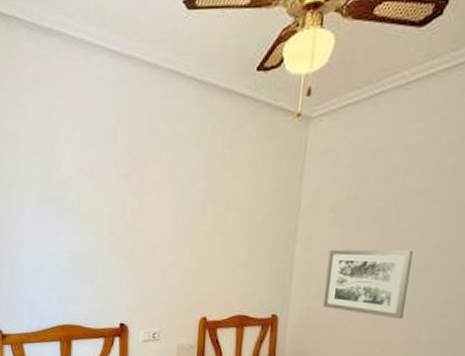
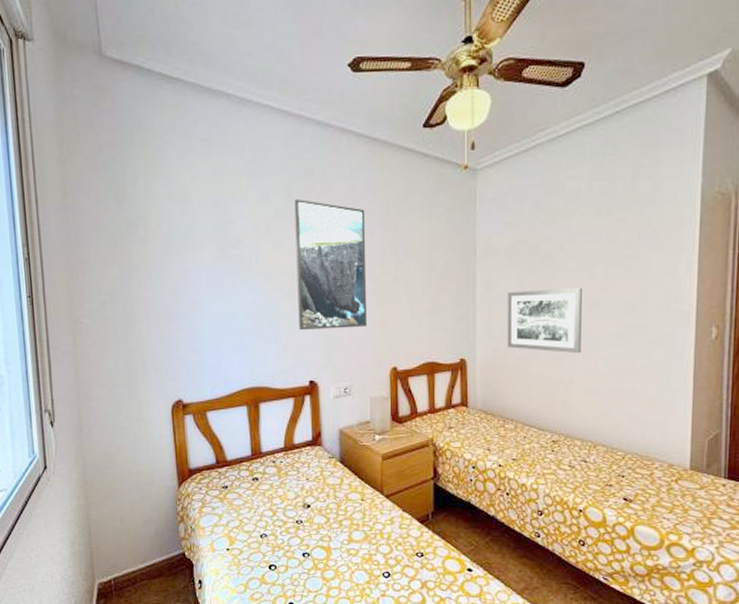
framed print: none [113,144,188,275] -> present [294,199,368,331]

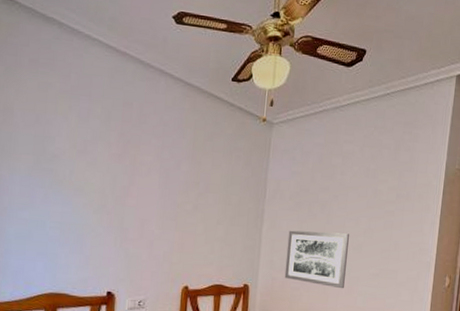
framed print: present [294,199,368,331] -> none [102,126,175,247]

